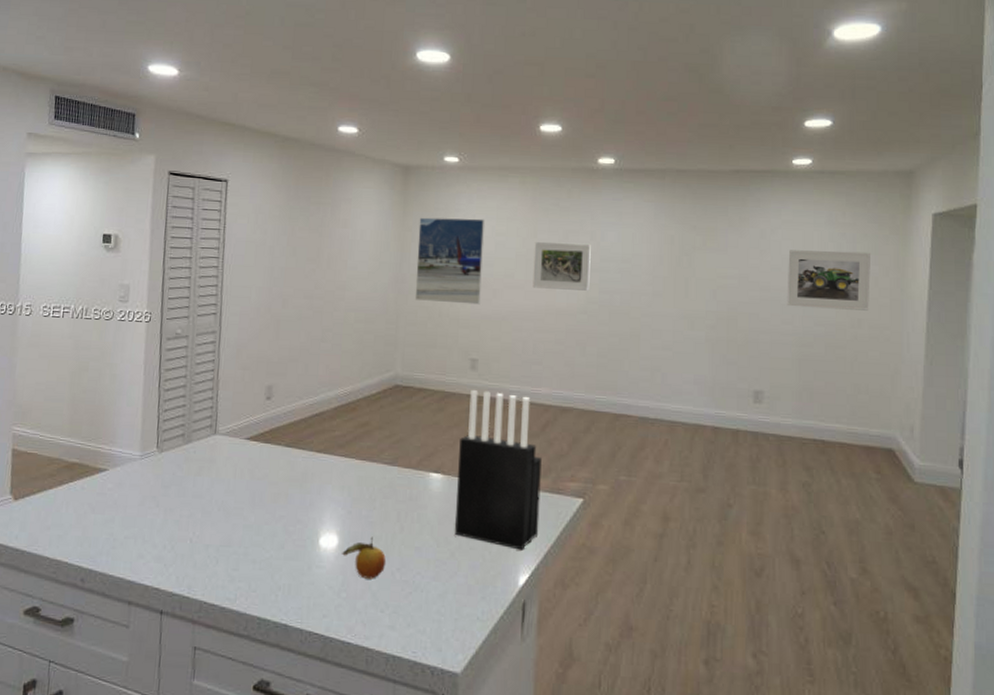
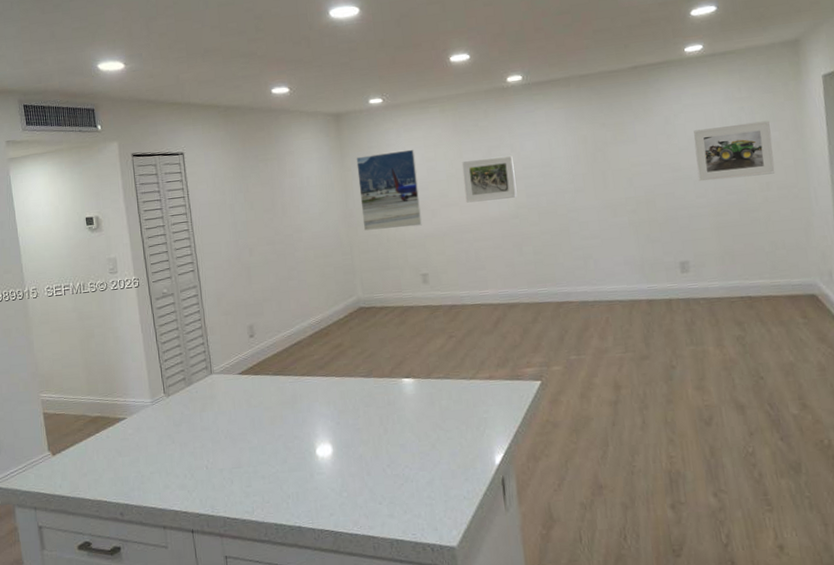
fruit: present [342,536,387,579] -> none [337,441,377,478]
knife block: present [455,389,542,550] -> none [423,299,506,434]

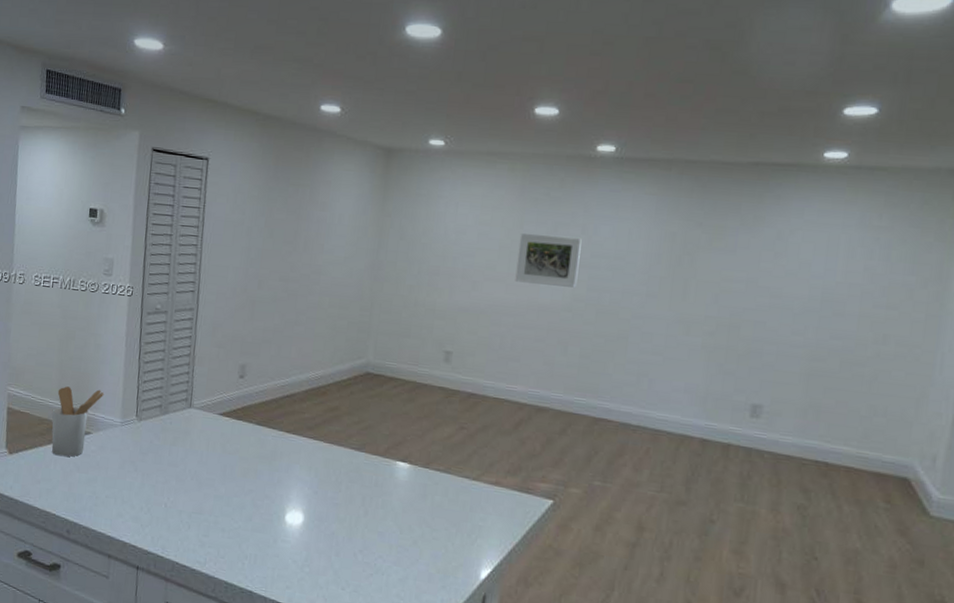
utensil holder: none [85,377,131,447] -> present [51,386,105,457]
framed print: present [356,149,422,231] -> none [390,202,469,296]
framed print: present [693,120,775,182] -> none [799,254,908,326]

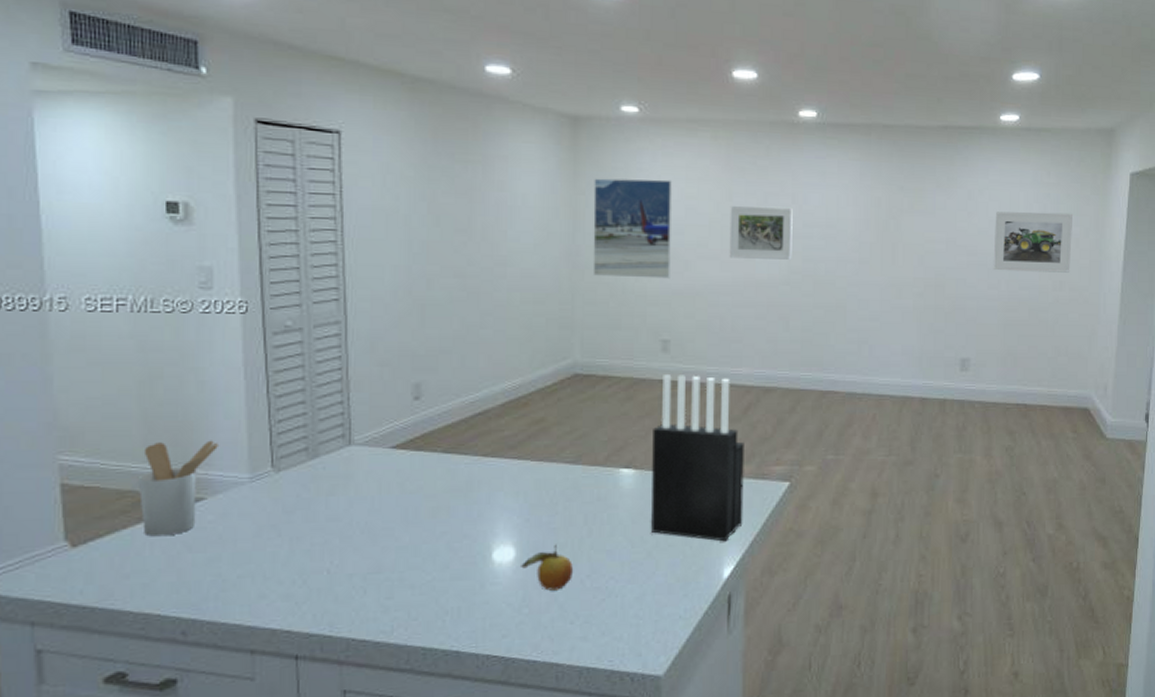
fruit: none [307,517,350,558] -> present [521,544,574,591]
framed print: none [390,202,469,296] -> present [592,178,673,279]
knife block: none [419,382,512,545] -> present [651,373,744,542]
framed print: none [799,254,908,326] -> present [993,211,1072,273]

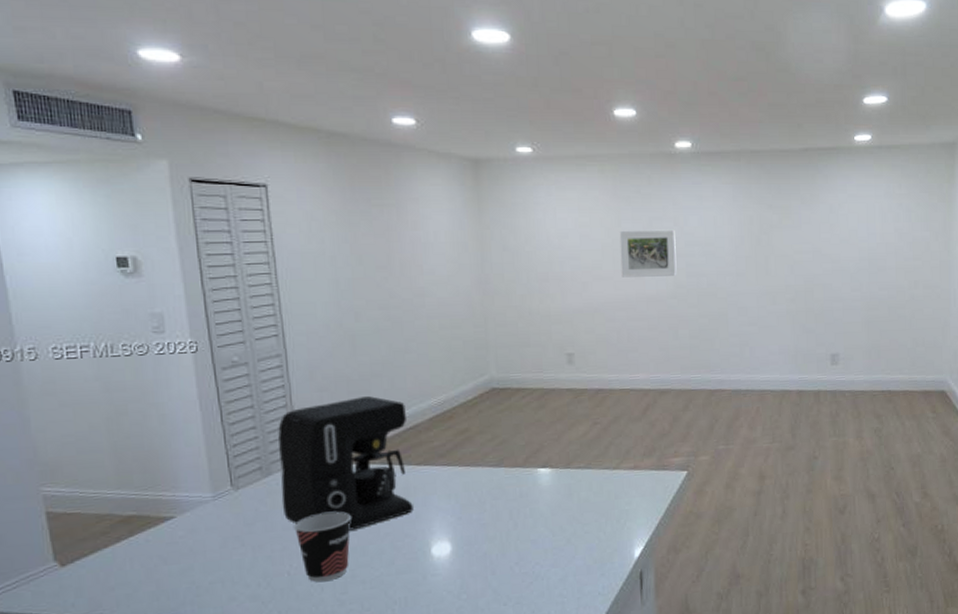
utensil holder: present [137,440,220,537] -> none [113,466,184,553]
coffee maker: none [327,375,475,526] -> present [278,396,413,531]
cup: none [339,504,404,584] -> present [294,512,351,582]
fruit: present [521,544,574,591] -> none [457,537,504,578]
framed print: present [592,178,673,279] -> none [496,211,570,300]
knife block: present [651,373,744,542] -> none [564,383,649,526]
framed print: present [993,211,1072,273] -> none [854,220,923,275]

